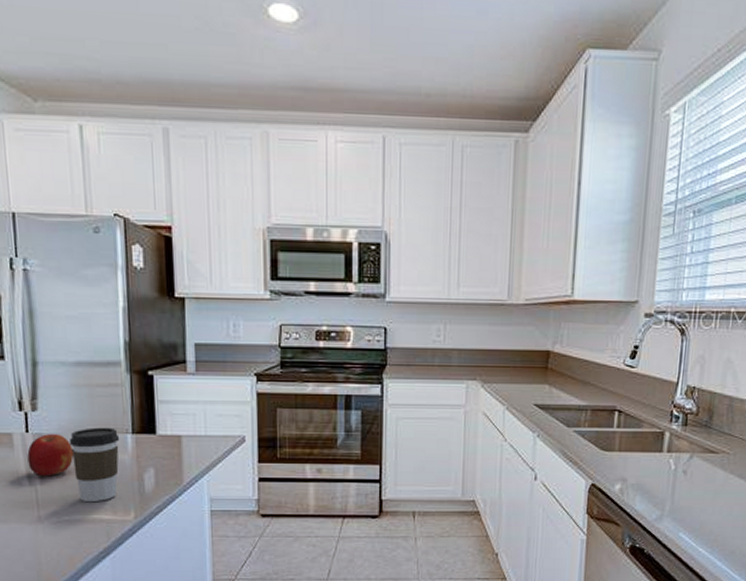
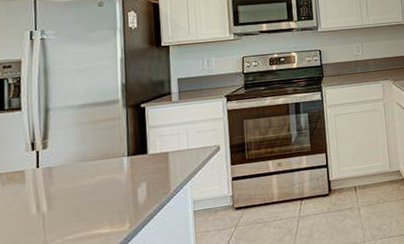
fruit: present [27,434,74,477] -> none [37,165,78,204]
coffee cup: present [69,427,120,503] -> none [74,153,117,221]

